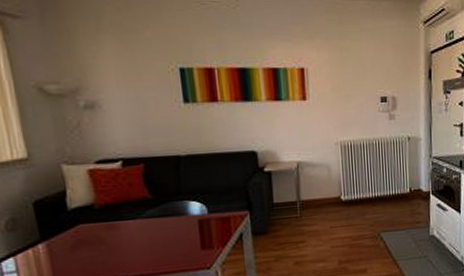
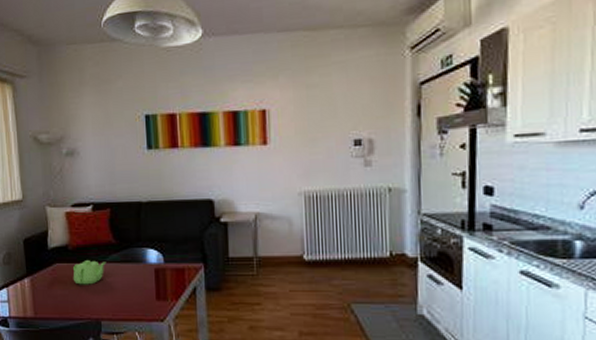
teapot: none [102,217,143,244] -> present [73,260,107,285]

